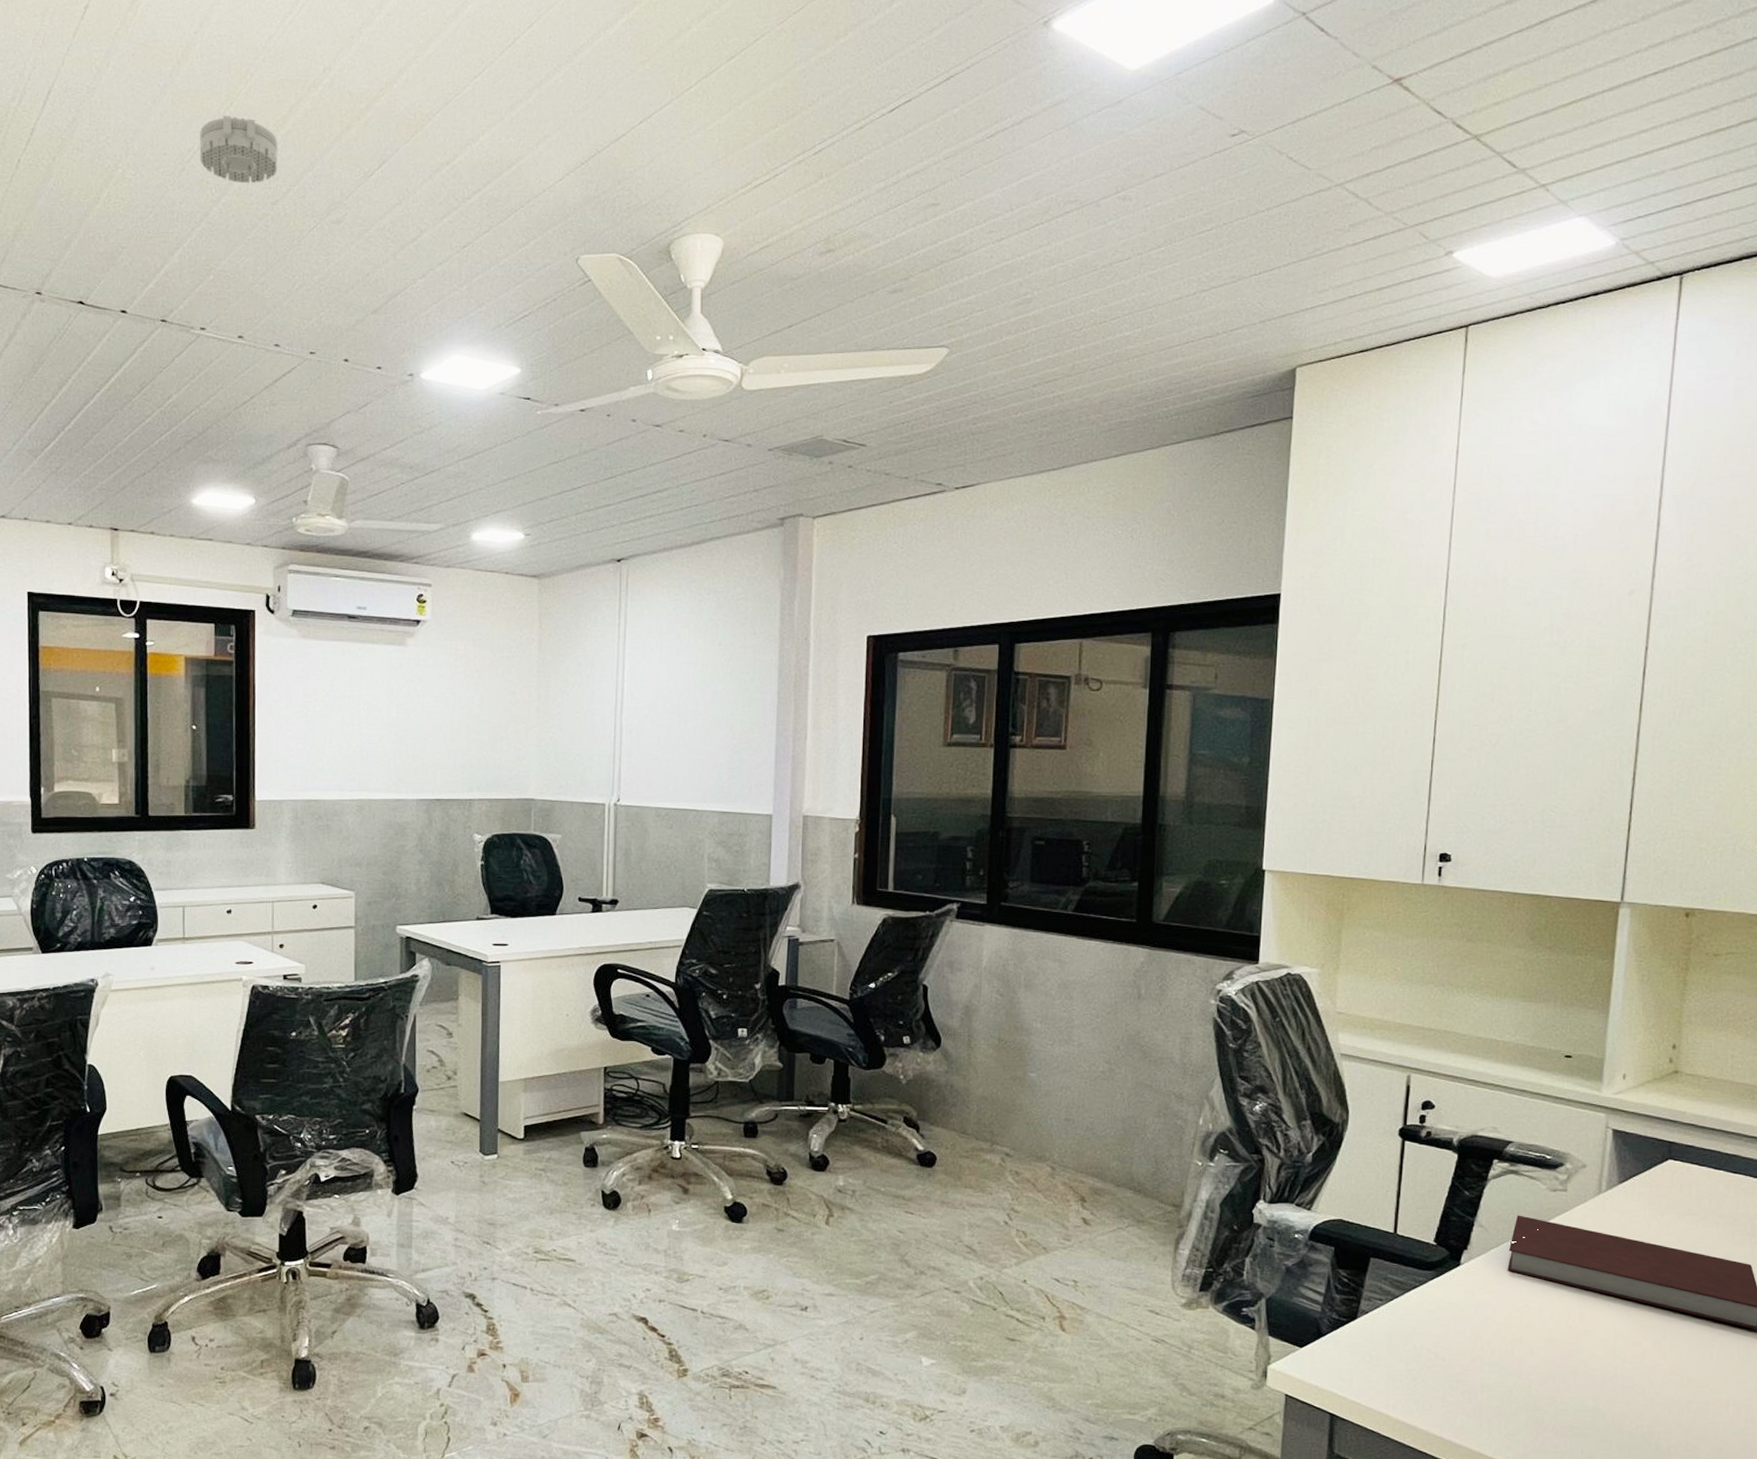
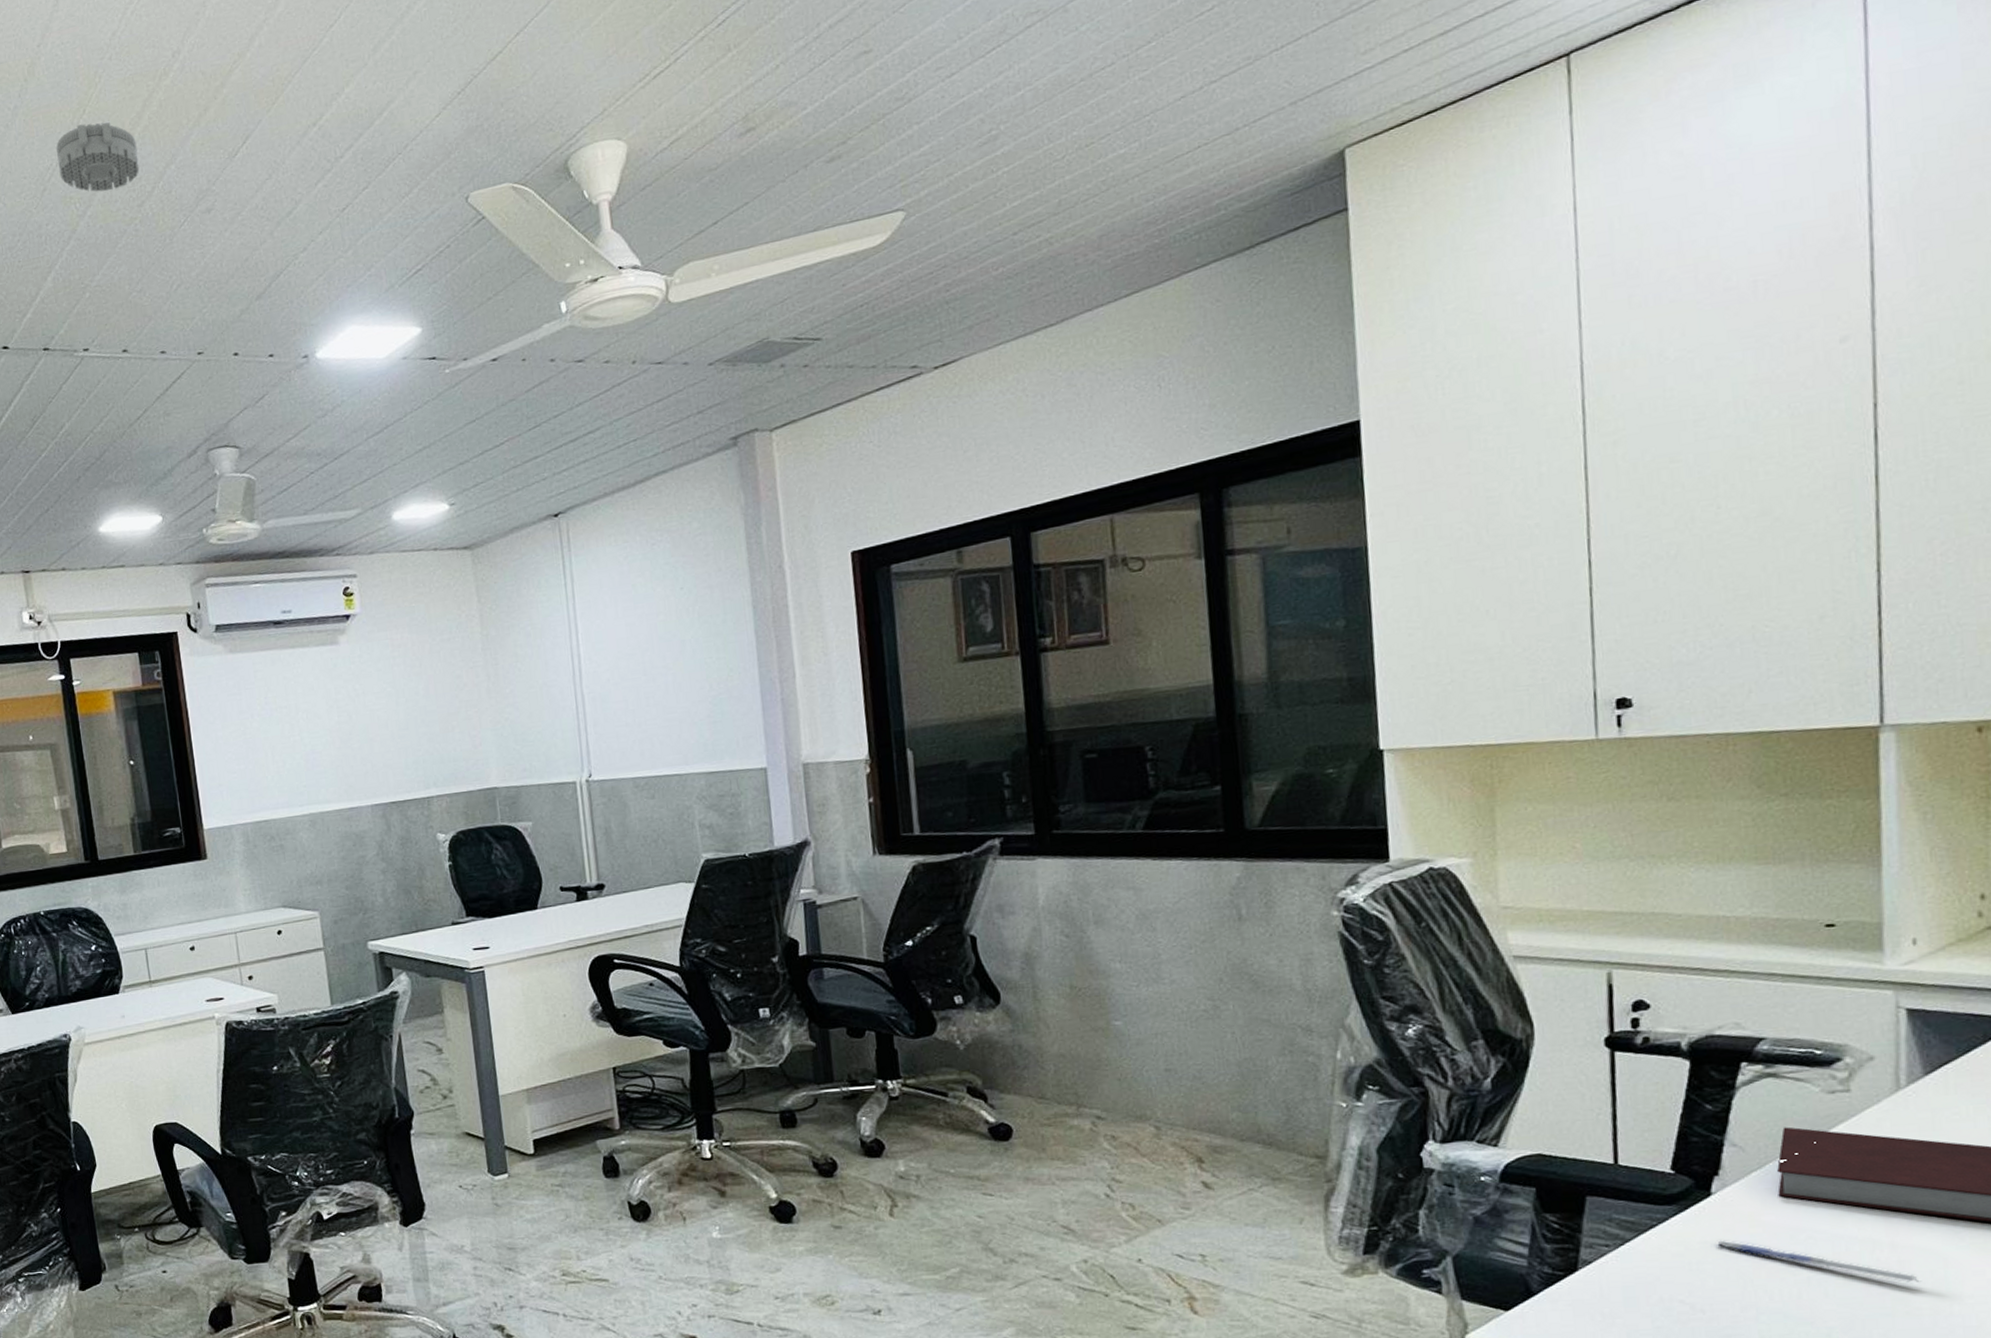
pen: none [1459,1302,1598,1348] -> present [1717,1240,1922,1283]

